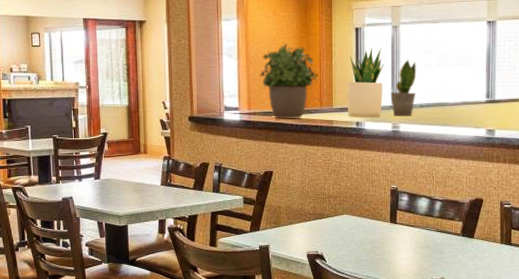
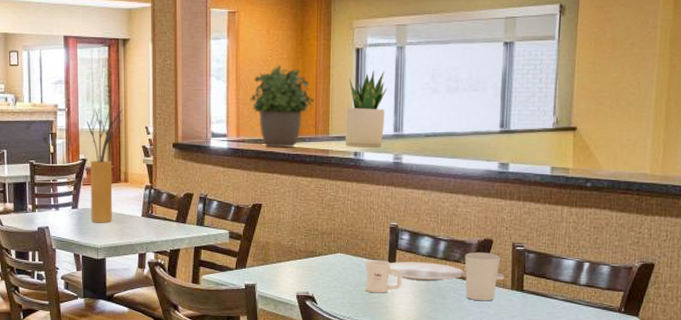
vase: none [107,81,141,192] -> present [87,104,123,223]
mug: none [369,220,403,250] -> present [365,260,402,293]
potted plant: present [390,59,416,117] -> none [393,83,423,148]
plate: none [390,221,458,238] -> present [388,262,464,281]
cup: none [458,210,495,255] -> present [464,251,506,302]

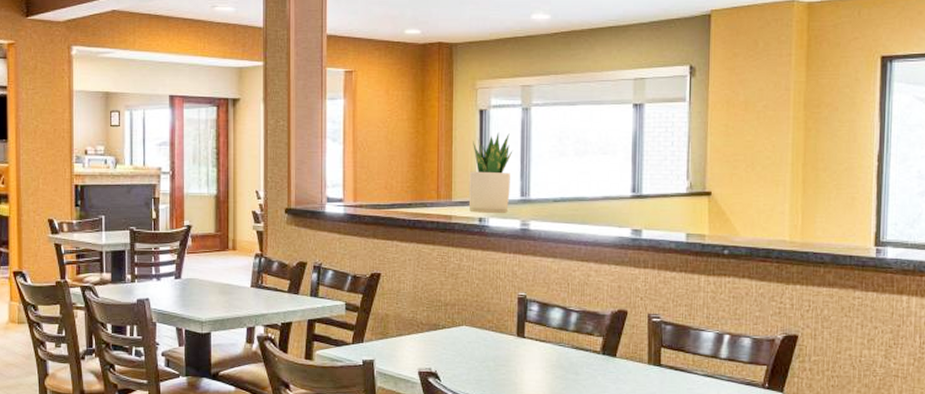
vase: present [87,104,123,223] -> none [193,167,232,295]
potted plant: present [249,65,314,147] -> none [367,126,436,212]
mug: present [365,260,402,293] -> none [492,333,532,369]
plate: present [388,262,464,281] -> none [517,335,598,355]
cup: present [464,251,506,302] -> none [598,323,642,377]

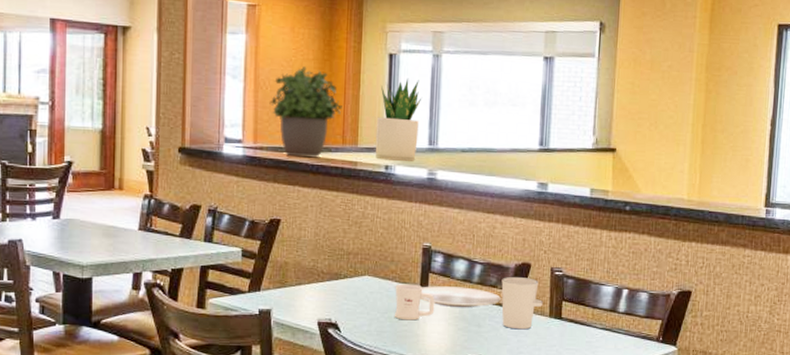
potted plant: none [367,126,436,212] -> present [269,66,342,157]
mug: none [492,333,532,369] -> present [394,284,435,321]
plate: none [517,335,598,355] -> present [420,286,501,307]
cup: none [598,323,642,377] -> present [501,276,544,330]

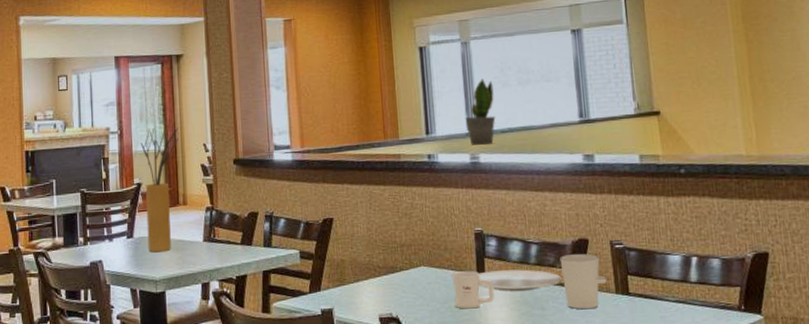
vase: none [75,100,120,237] -> present [141,123,179,253]
potted plant: present [269,66,342,157] -> none [312,70,380,155]
planter: present [375,78,423,163] -> none [414,68,457,150]
potted plant: none [427,95,460,163] -> present [465,78,496,146]

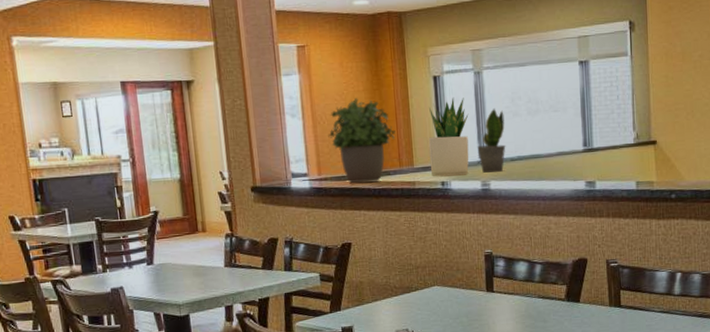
vase: present [141,123,179,253] -> none [155,150,194,278]
potted plant: none [312,70,380,155] -> present [328,98,396,183]
planter: none [414,68,457,150] -> present [428,97,469,177]
mug: present [452,271,495,309] -> none [463,289,502,324]
plate: present [478,269,562,291] -> none [487,286,562,307]
cup: present [560,253,608,310] -> none [561,271,603,321]

